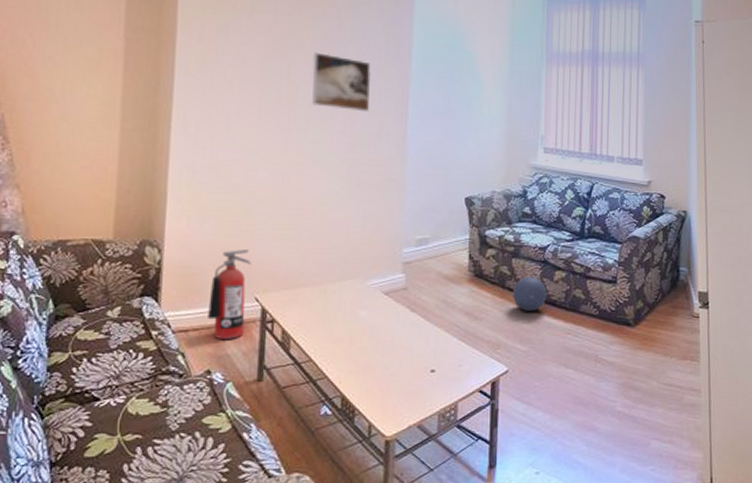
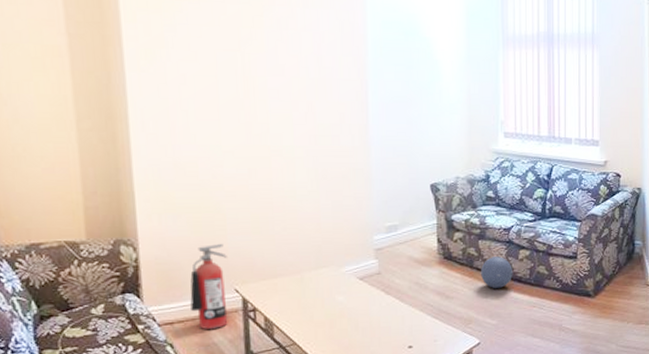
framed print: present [311,52,372,111] -> none [267,43,329,102]

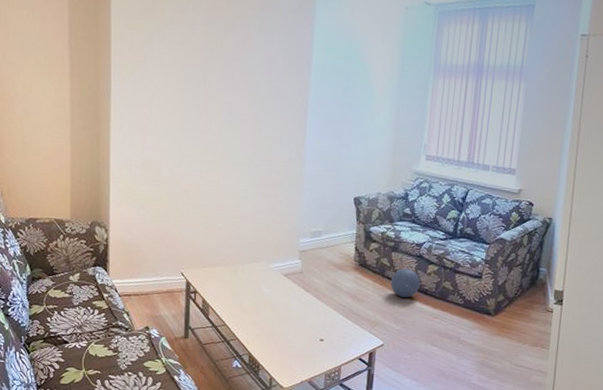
fire extinguisher: present [190,244,228,329] -> none [145,233,177,304]

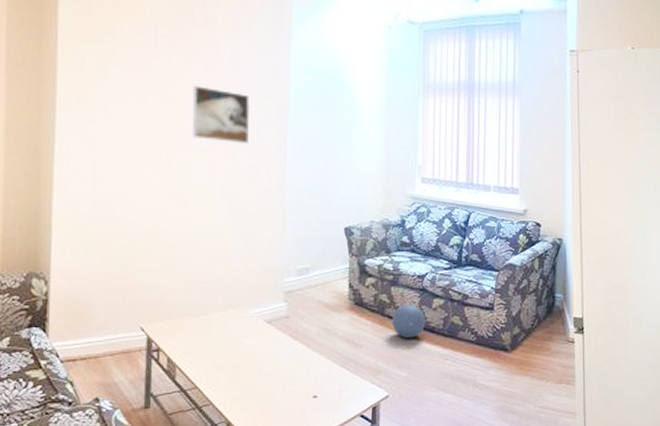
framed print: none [224,61,276,117] -> present [191,85,251,143]

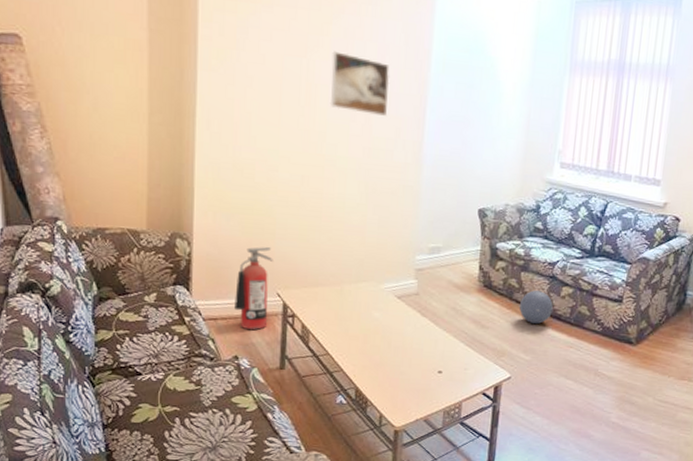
fire extinguisher: none [95,281,136,368] -> present [234,247,273,330]

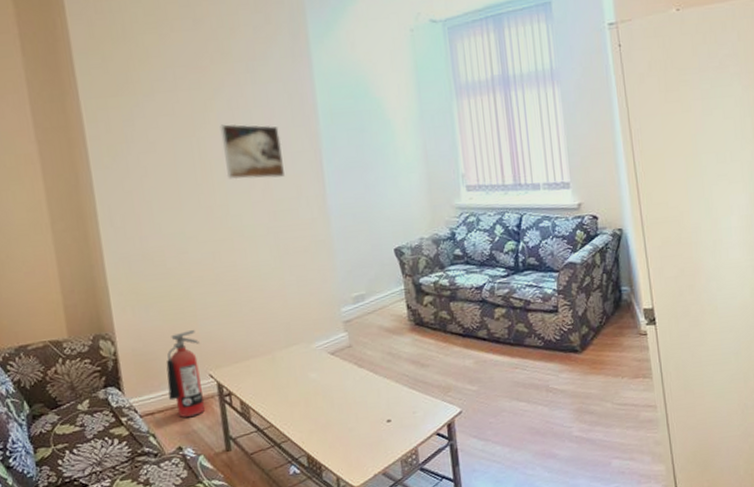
ball: present [519,290,554,324] -> none [454,317,491,352]

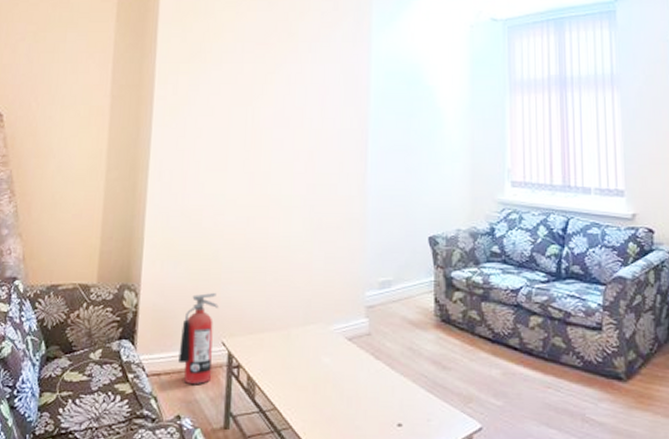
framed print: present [220,123,284,180] -> none [274,97,331,152]

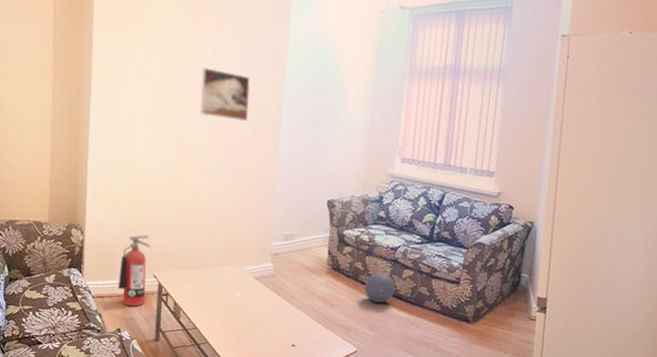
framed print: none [274,97,331,152] -> present [199,67,251,121]
ball: none [483,322,523,361] -> present [364,273,396,303]

